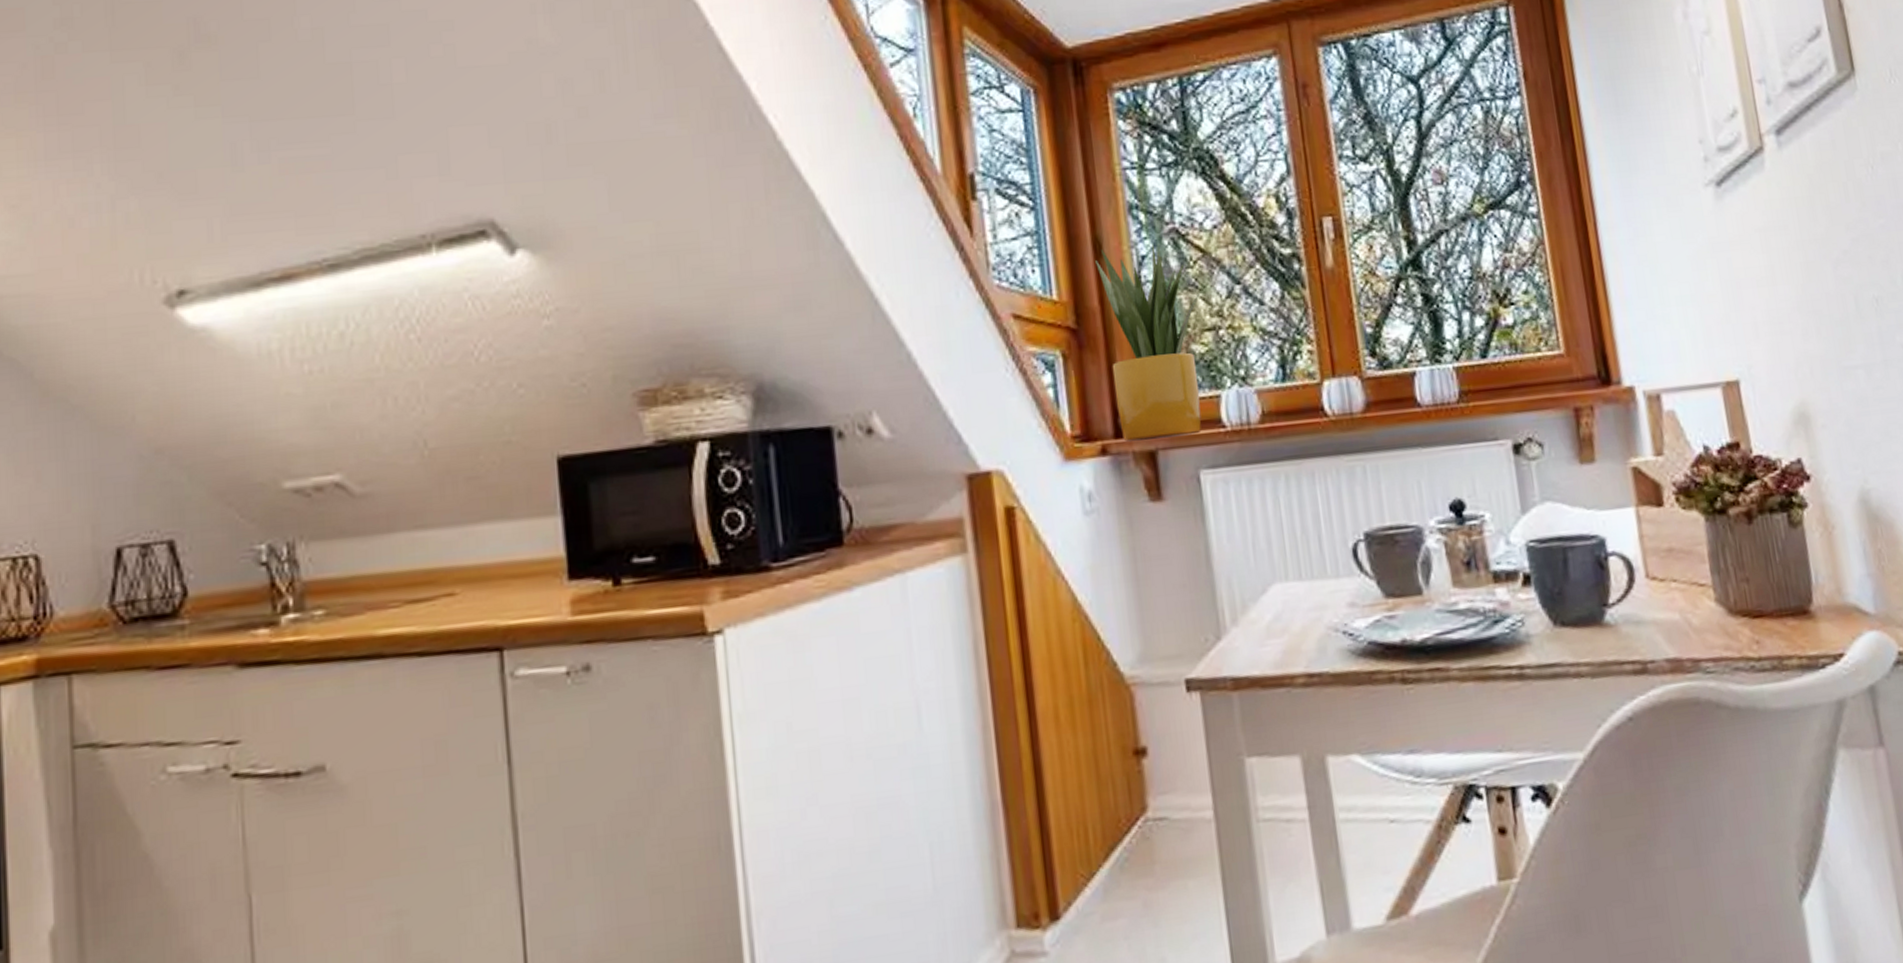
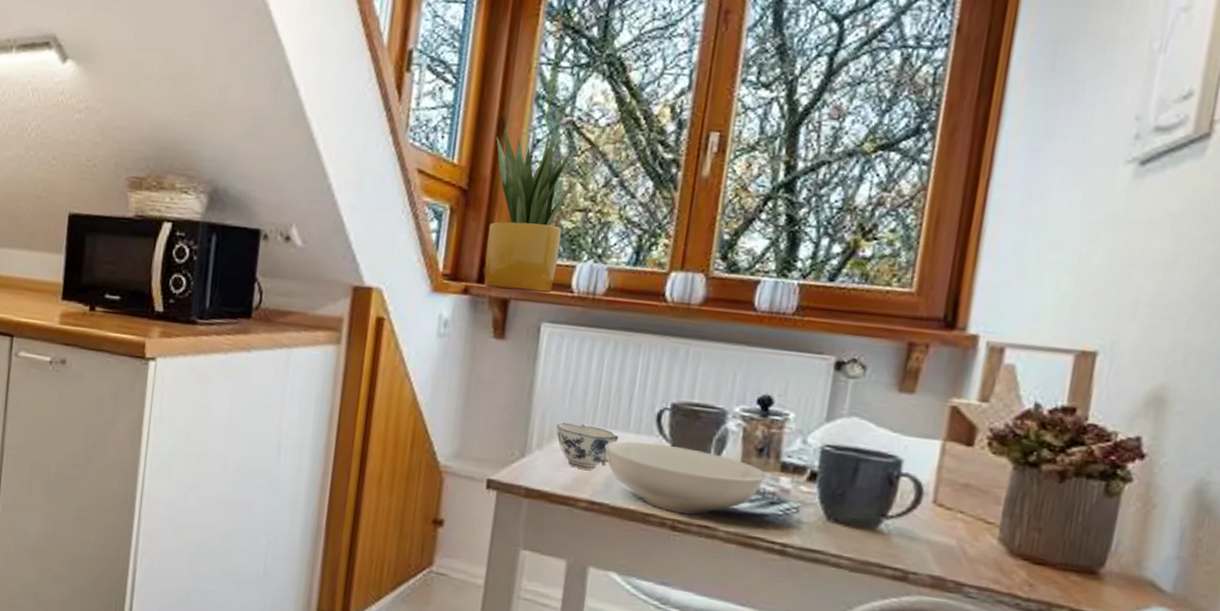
teacup: none [1247,581,1319,638] -> present [556,423,619,470]
bowl: none [1307,580,1482,661] -> present [605,441,767,515]

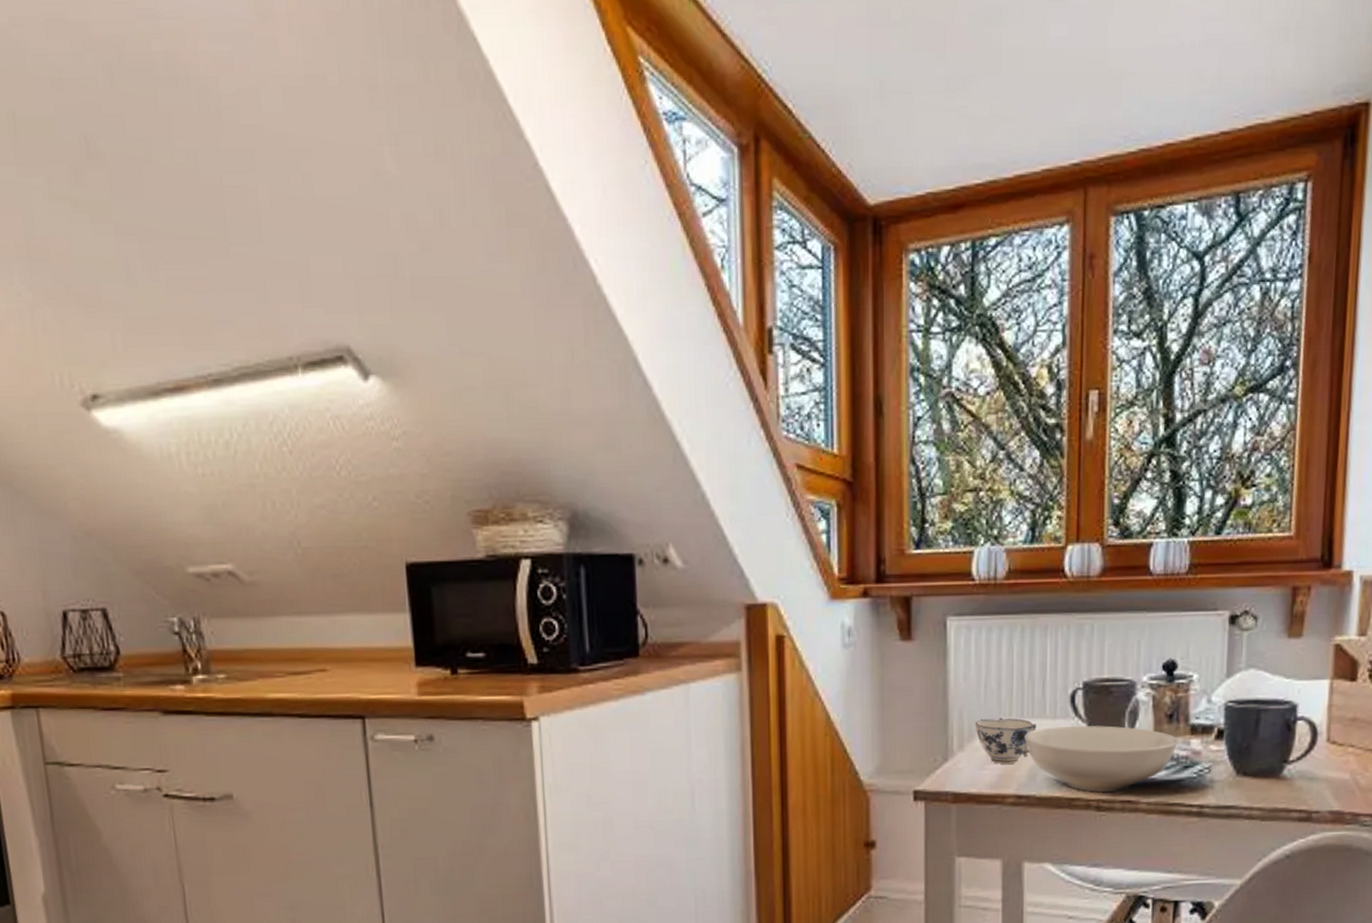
planter: present [484,129,583,293] -> none [875,405,969,588]

